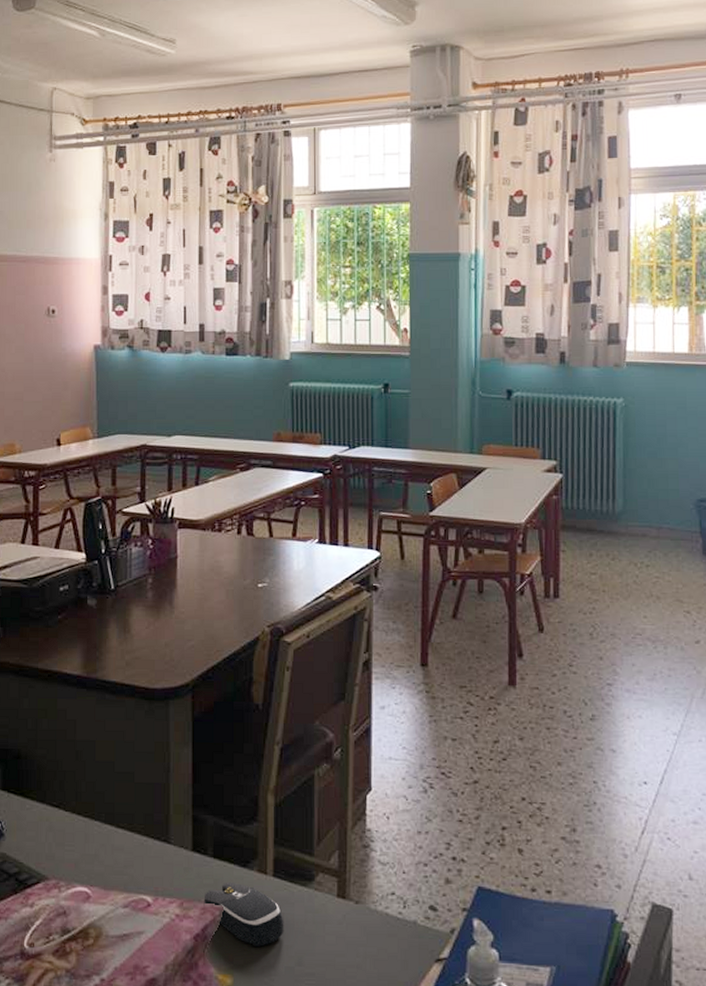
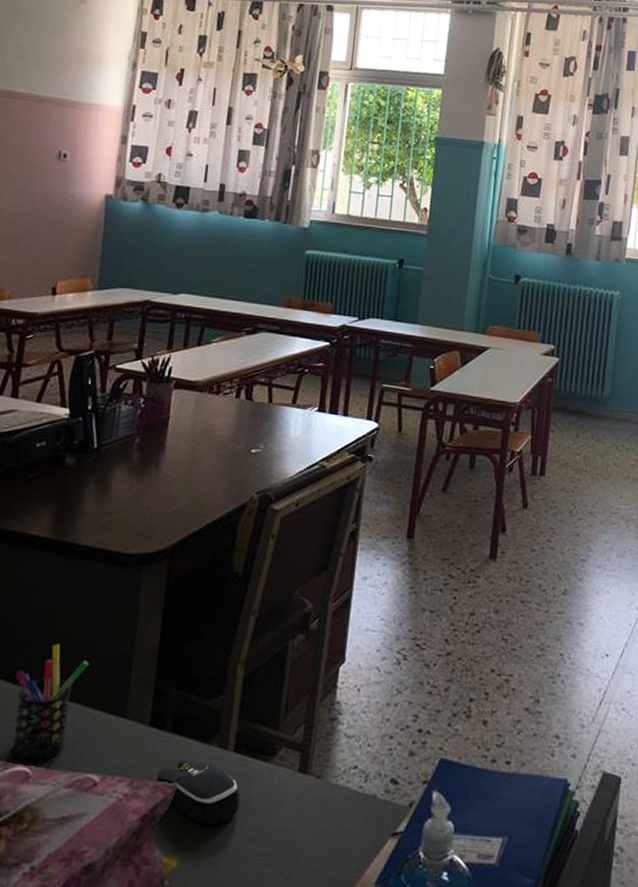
pen holder: none [67,774,131,883] -> present [11,643,89,762]

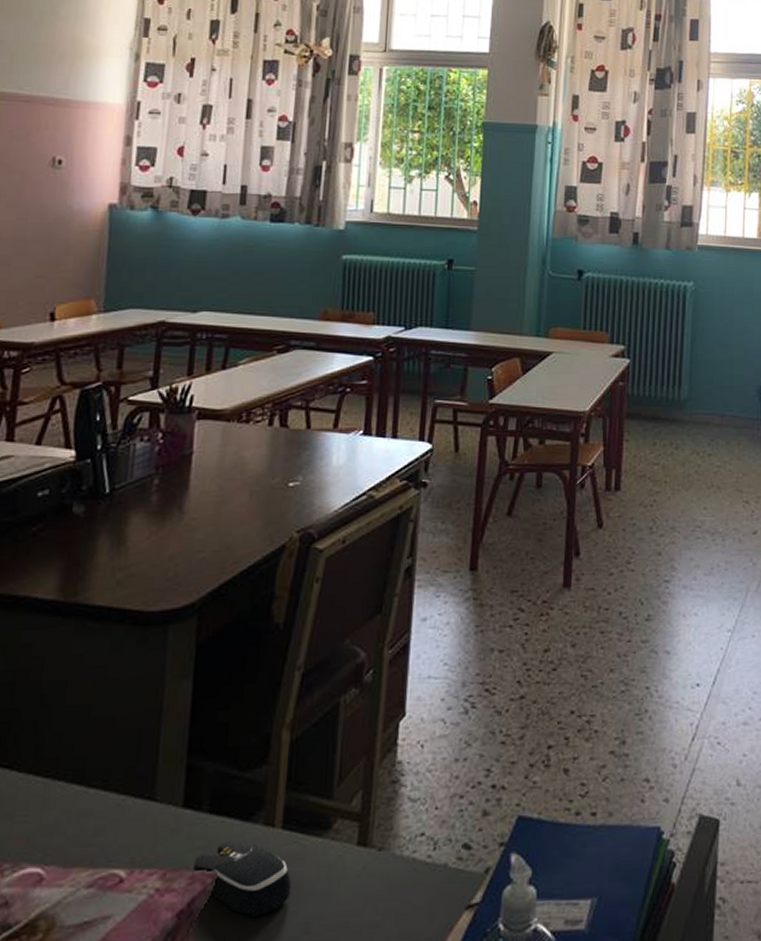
pen holder: present [11,643,89,762] -> none [19,721,109,861]

